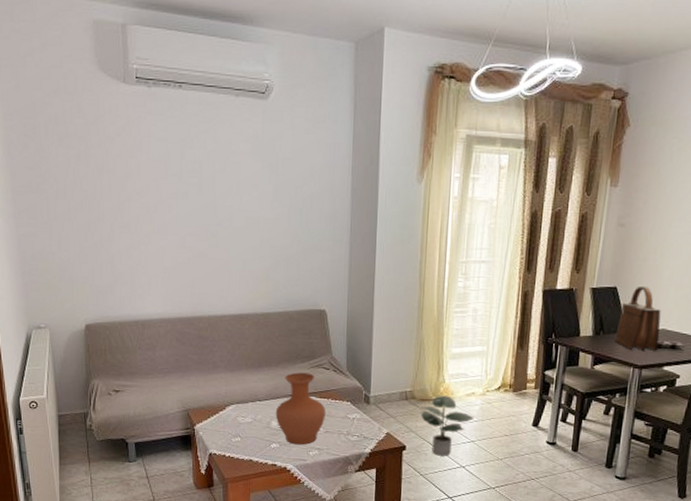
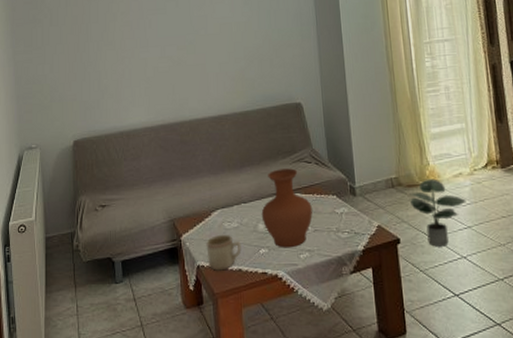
mug: none [219,427,254,460] -> present [206,234,242,271]

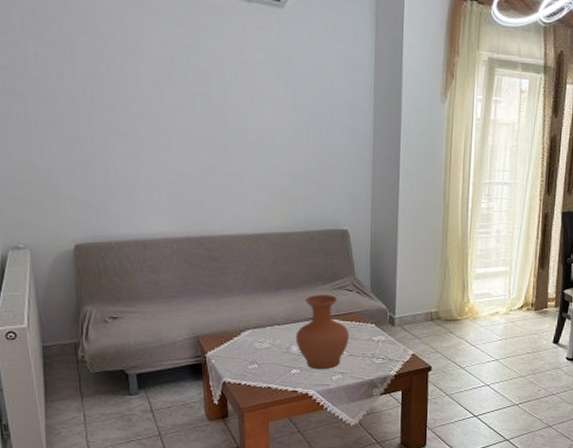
mug: present [206,234,242,271] -> none [234,353,272,388]
potted plant: present [410,178,466,247] -> none [446,315,498,376]

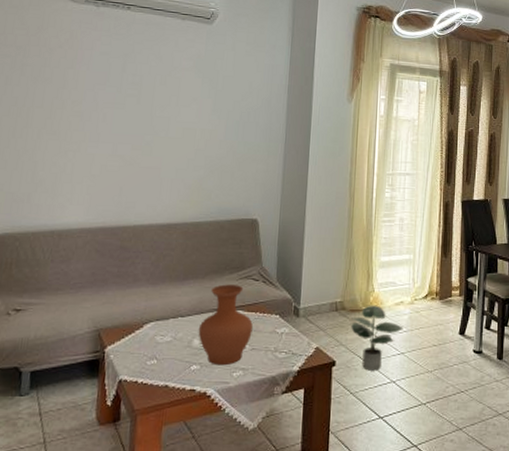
potted plant: none [446,315,498,376] -> present [351,305,403,371]

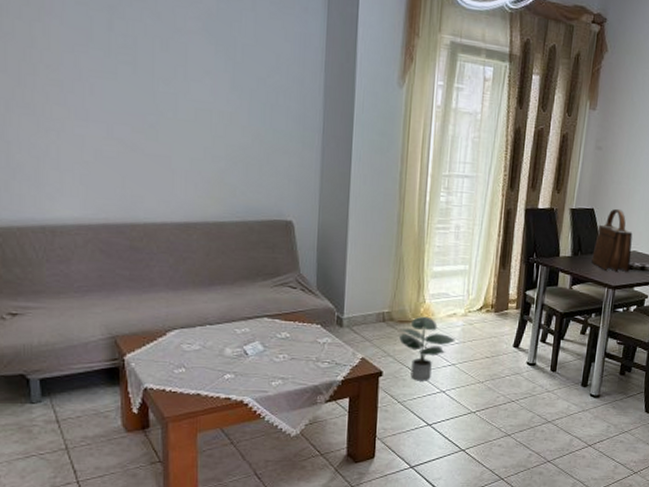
vase: present [198,284,253,366] -> none [230,291,291,375]

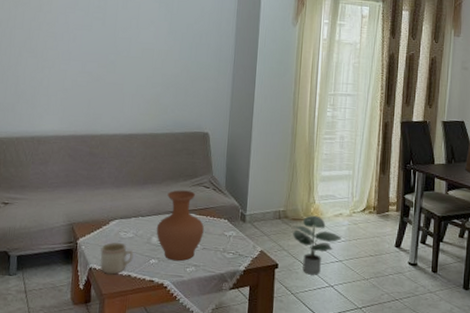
mug: none [157,356,202,394] -> present [100,242,134,275]
vase: none [230,291,291,375] -> present [156,190,204,262]

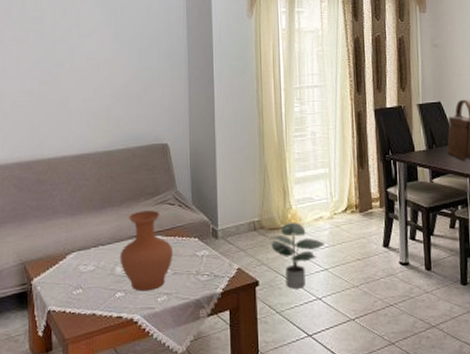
mug: present [100,242,134,275] -> none [59,277,97,316]

